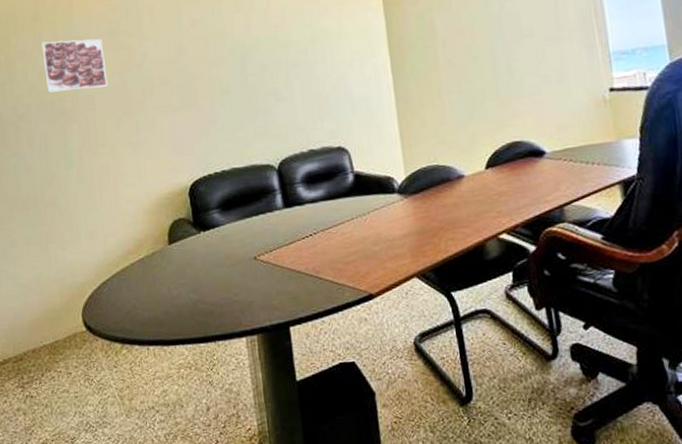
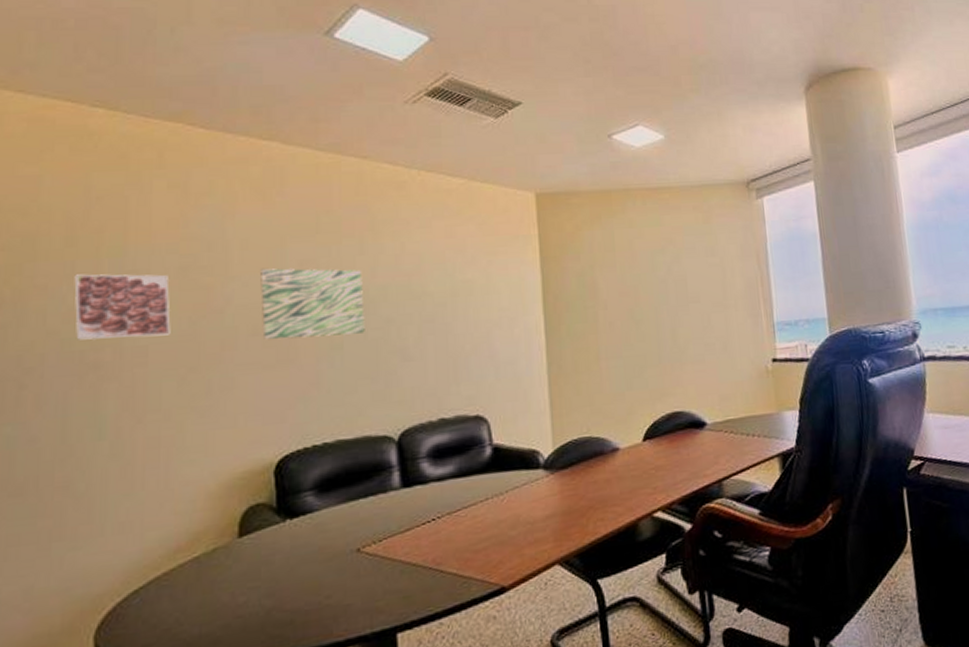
wall art: none [164,25,246,87] -> present [260,268,365,339]

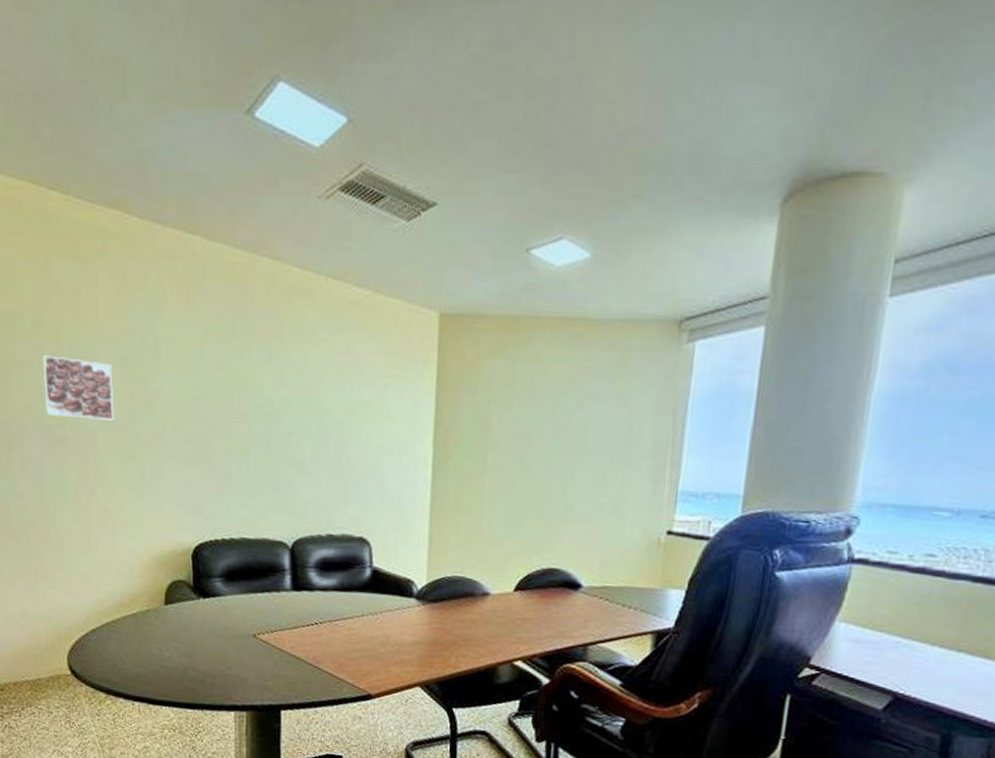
wall art: present [260,268,365,339] -> none [184,368,269,442]

